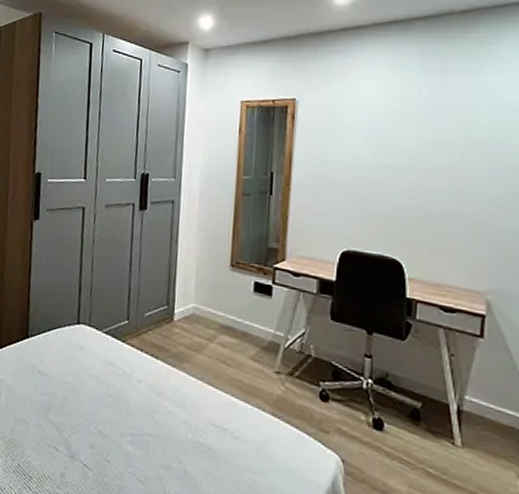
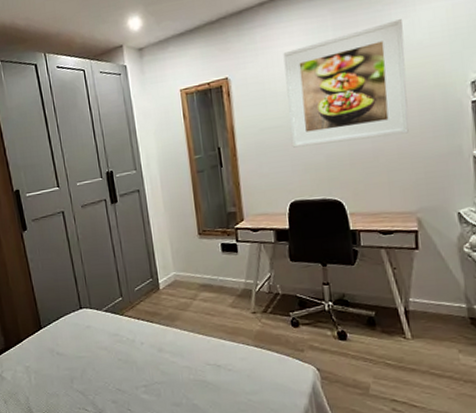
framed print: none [354,75,496,201] -> present [283,19,409,148]

